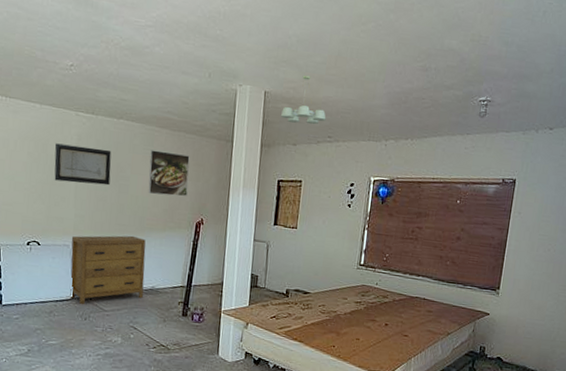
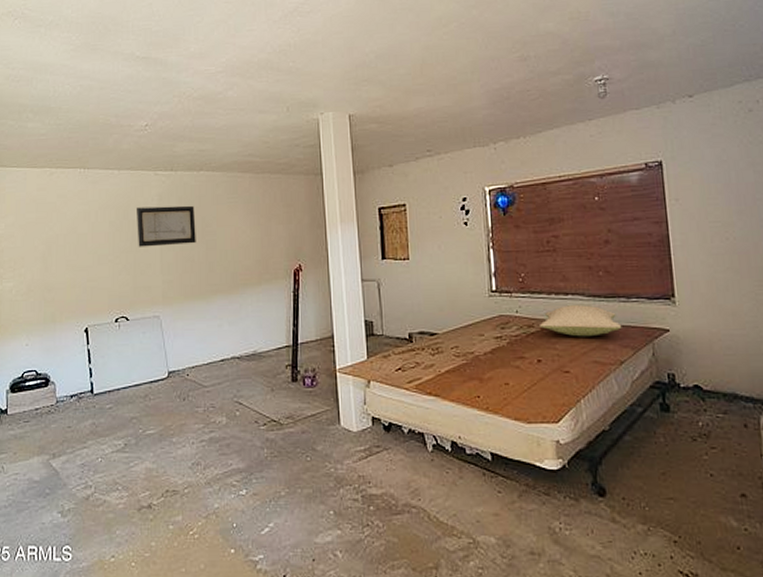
dresser: present [70,235,146,305] -> none [161,295,246,383]
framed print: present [148,150,190,197] -> none [235,197,280,246]
ceiling light fixture: present [280,75,326,125] -> none [369,90,422,144]
pillow: none [391,284,455,312] -> present [538,305,622,337]

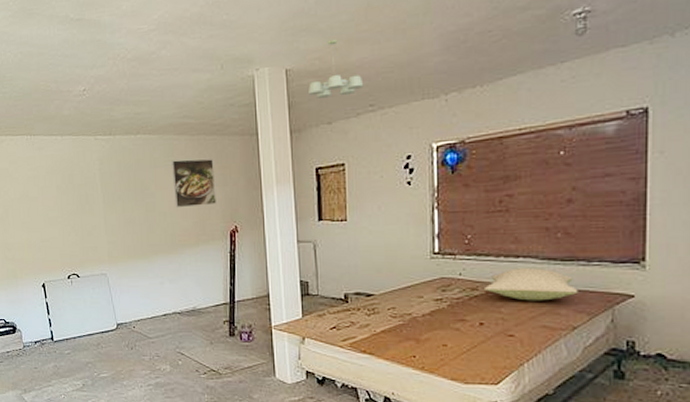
wall art: present [135,205,196,247] -> none [79,169,136,210]
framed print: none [235,197,280,246] -> present [172,159,216,208]
ceiling light fixture: none [369,90,422,144] -> present [307,39,364,99]

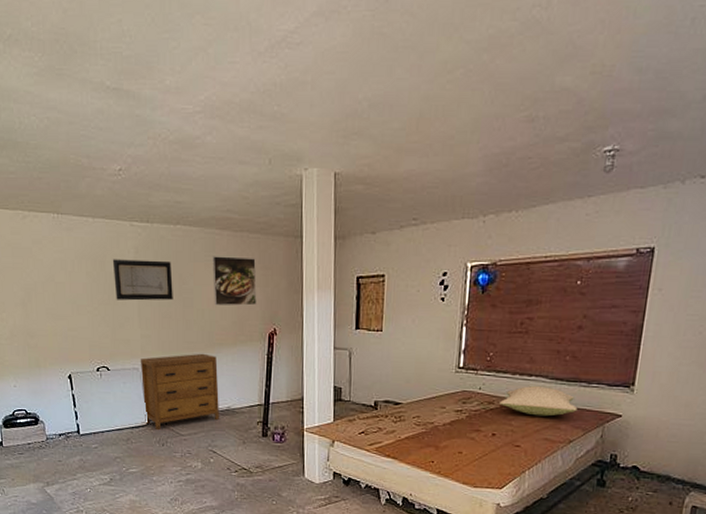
wall art: none [79,169,136,210] -> present [112,259,173,301]
dresser: none [107,255,186,334] -> present [140,353,220,431]
ceiling light fixture: present [307,39,364,99] -> none [354,147,410,208]

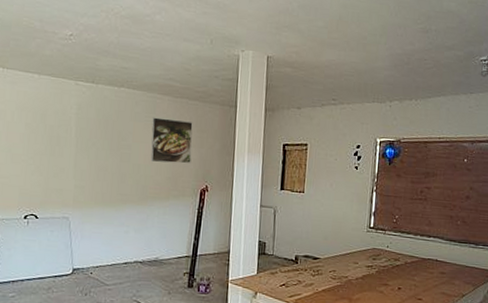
wall art: present [112,259,173,301] -> none [53,113,112,155]
dresser: present [140,353,220,431] -> none [69,205,149,280]
pillow: present [498,386,578,417] -> none [403,246,468,273]

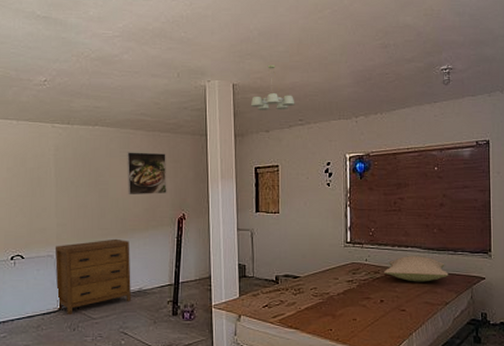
dresser: none [69,205,149,280] -> present [54,238,132,316]
ceiling light fixture: none [283,39,330,88] -> present [250,64,295,111]
pillow: none [403,246,468,273] -> present [383,256,449,282]

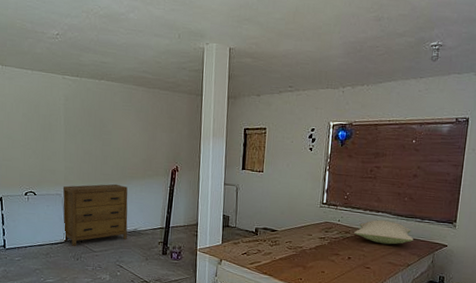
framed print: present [127,152,167,196] -> none [128,106,164,147]
ceiling light fixture: present [250,64,295,111] -> none [244,31,287,76]

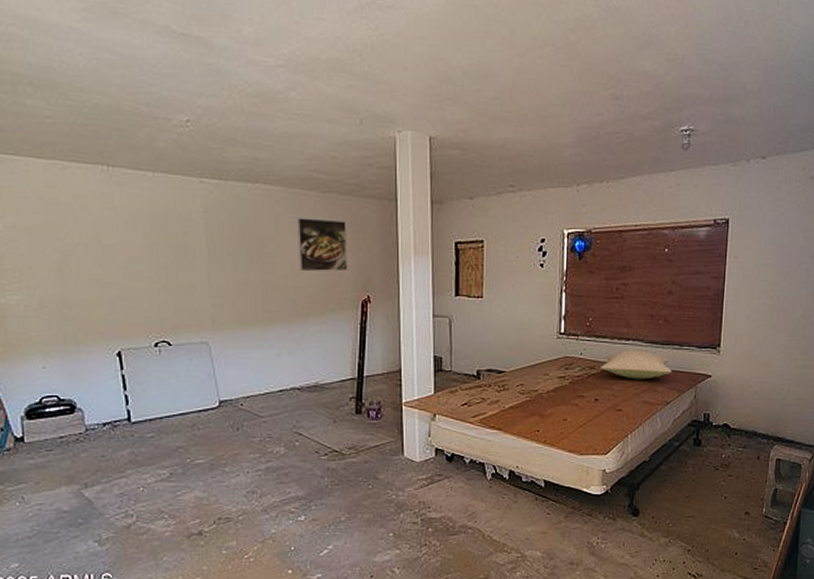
dresser: present [62,183,128,247] -> none [209,323,307,413]
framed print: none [128,106,164,147] -> present [297,217,348,272]

